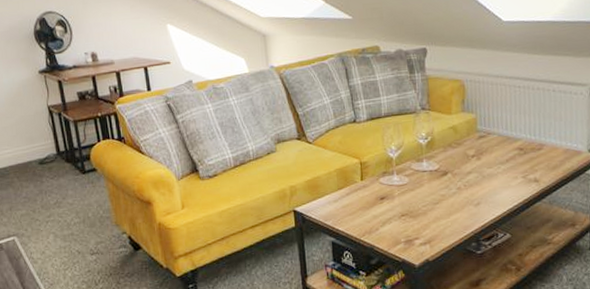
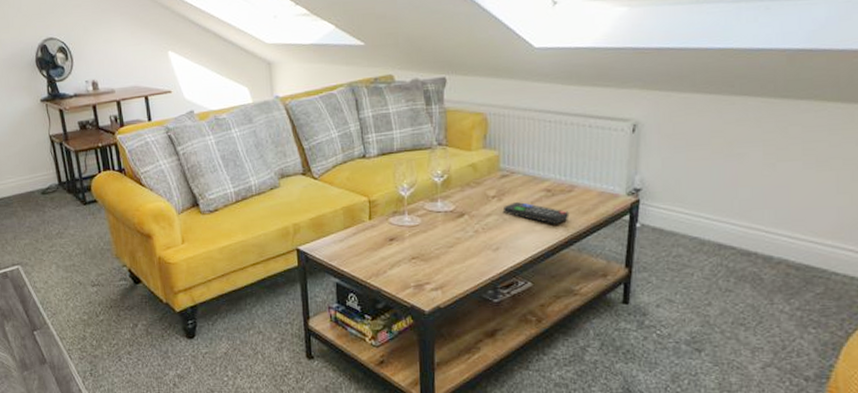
remote control: none [482,160,540,180] -> present [504,202,570,224]

